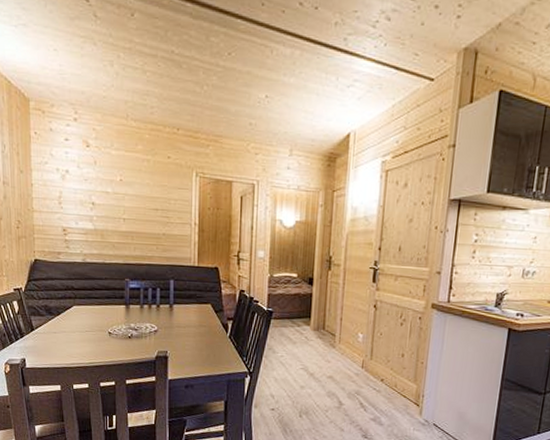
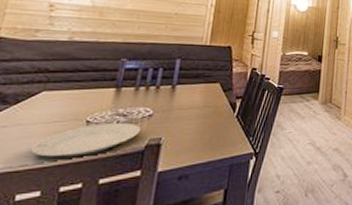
plate: none [76,335,150,360] -> present [31,122,141,157]

